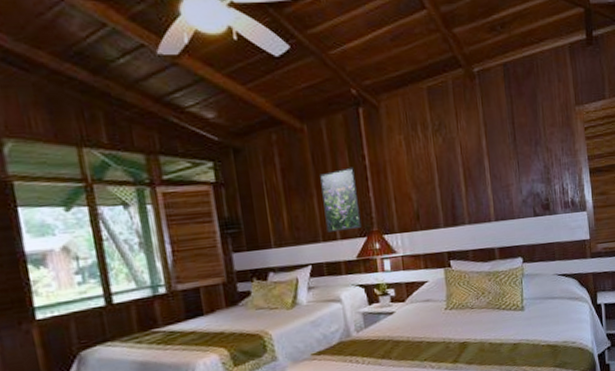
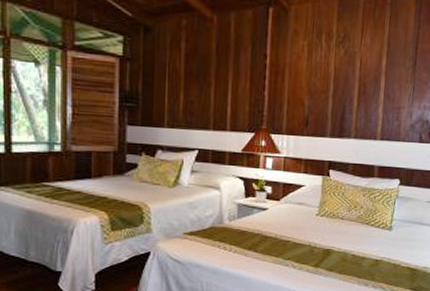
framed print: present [320,167,362,232] -> none [218,63,255,124]

